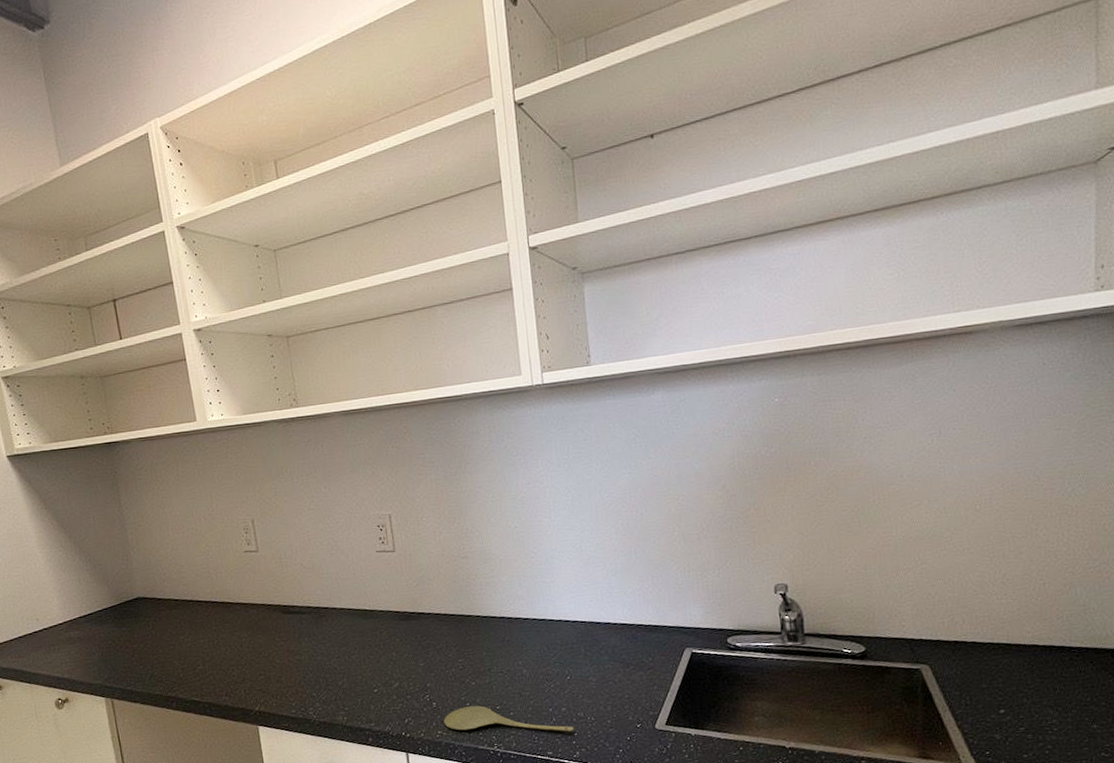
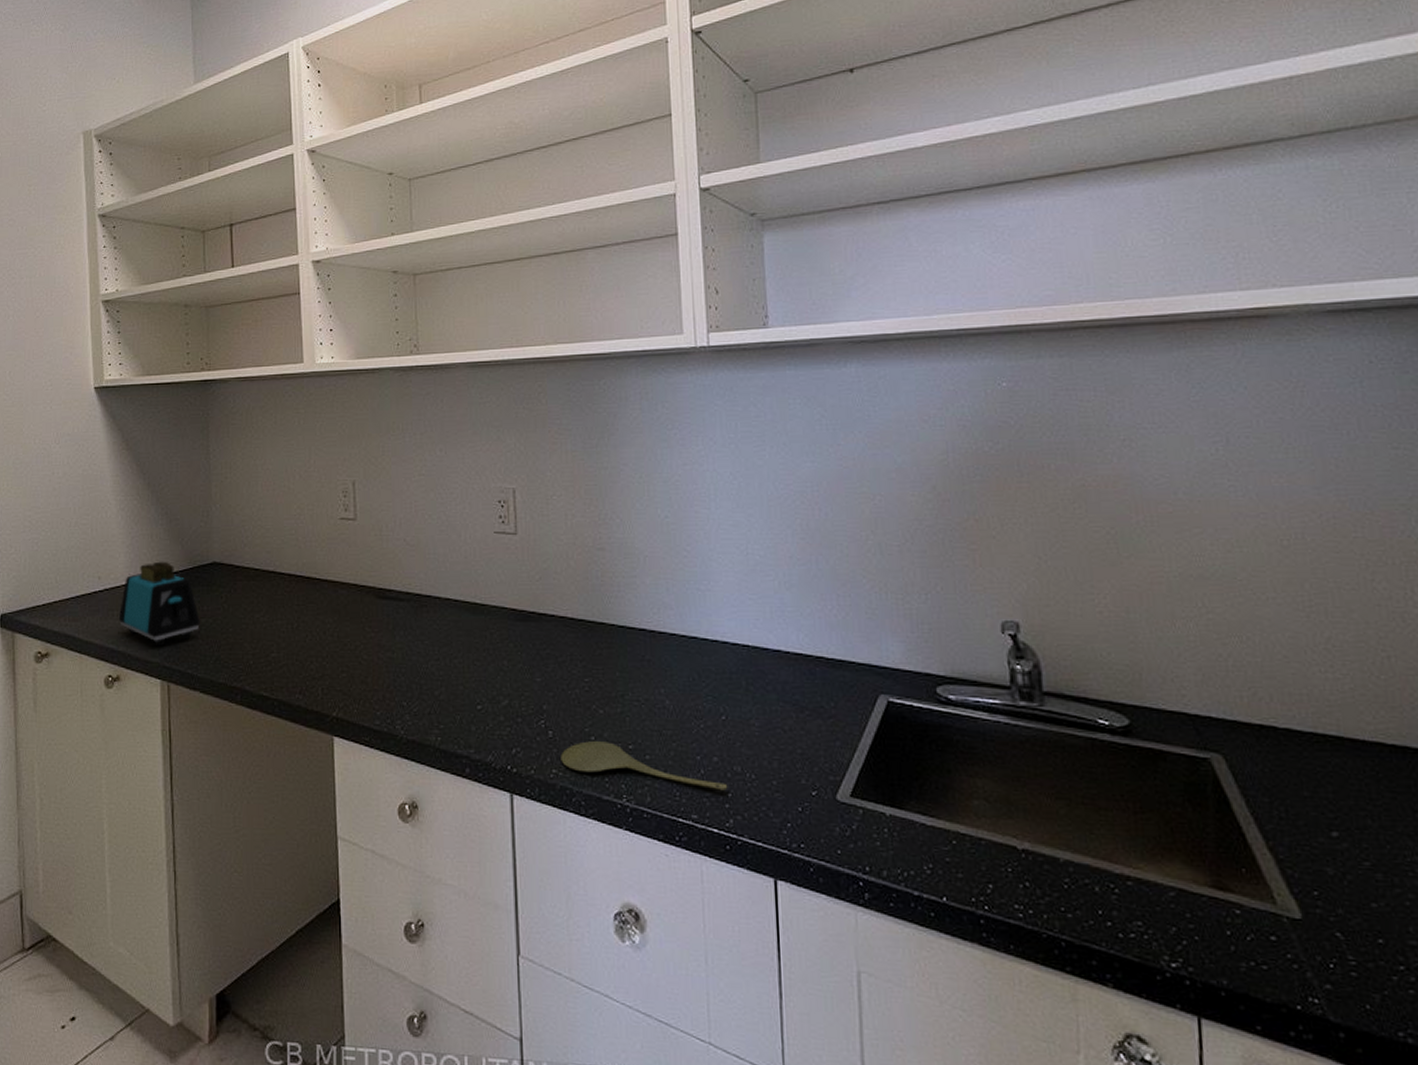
toaster: none [59,600,133,671] -> present [118,561,200,647]

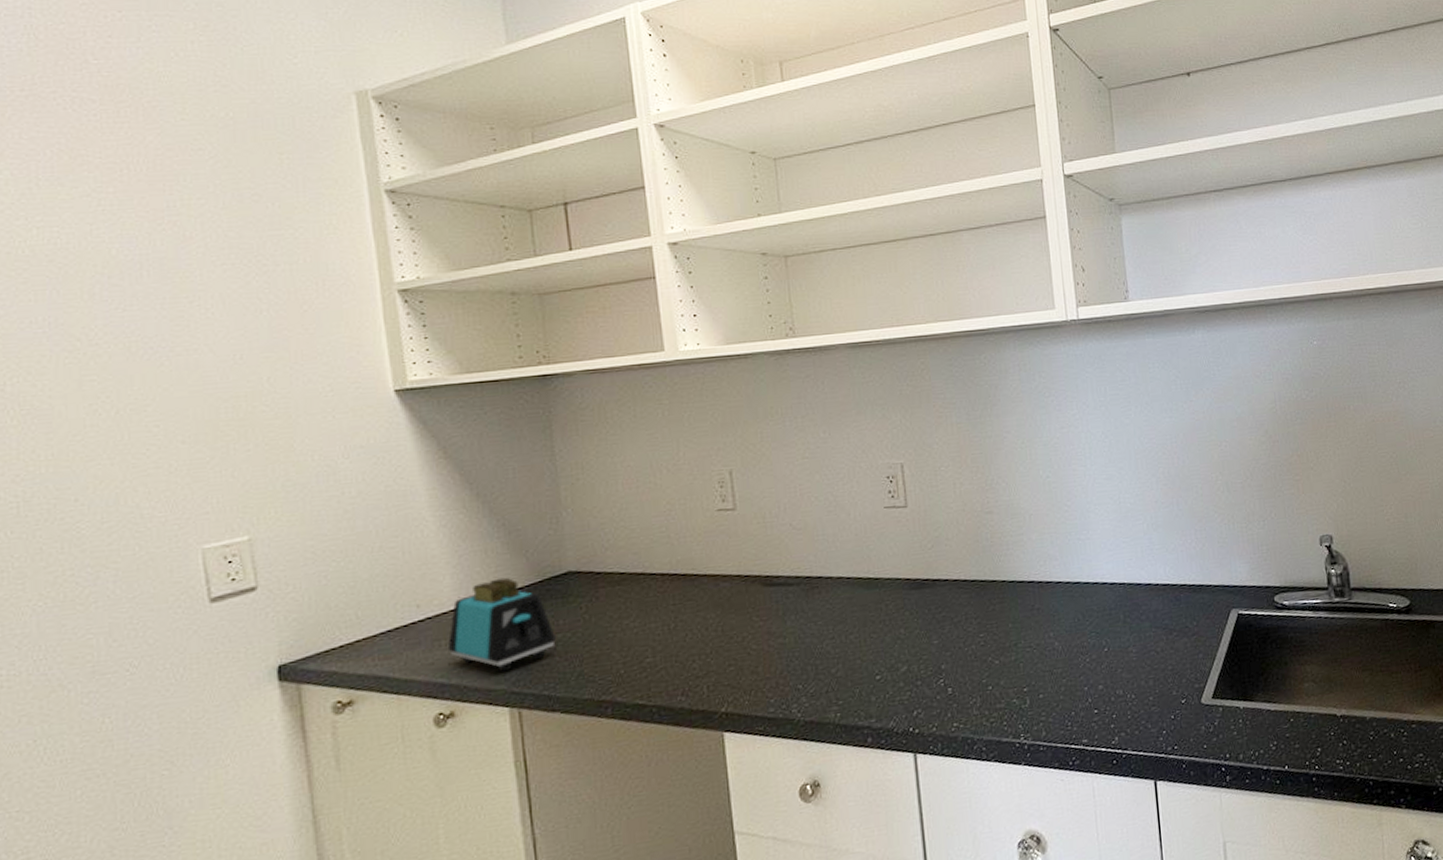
spoon: present [560,741,728,791] -> none [960,688,1113,721]

